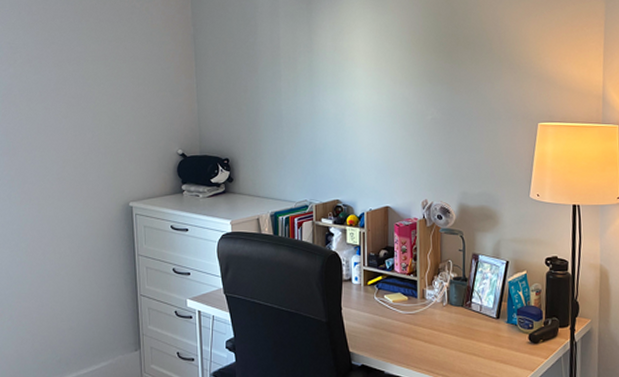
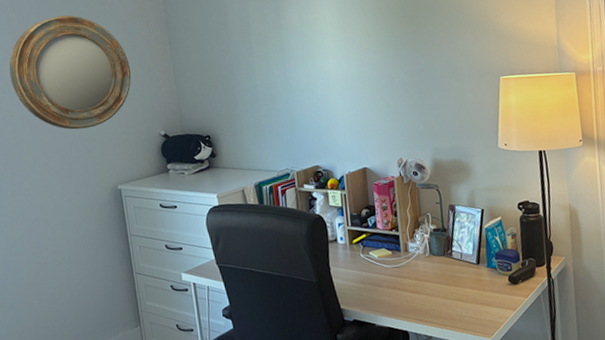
home mirror: none [29,22,153,141] -> present [9,15,132,130]

